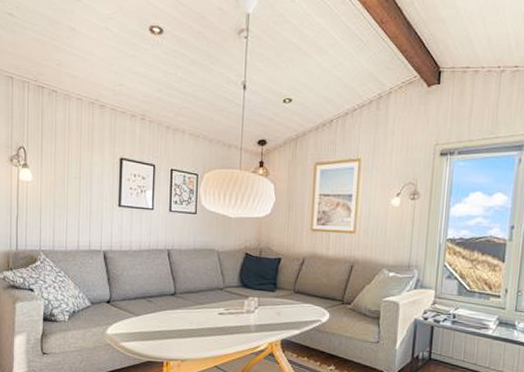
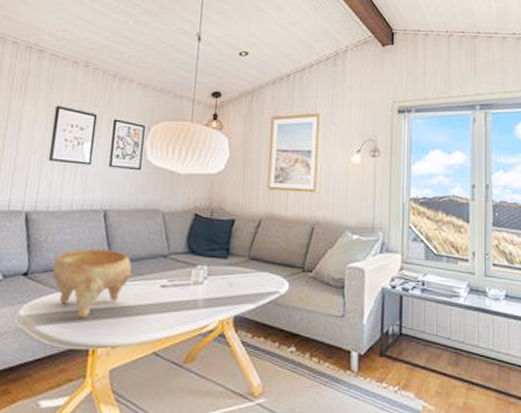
decorative bowl: none [129,282,194,338] -> present [52,248,132,318]

